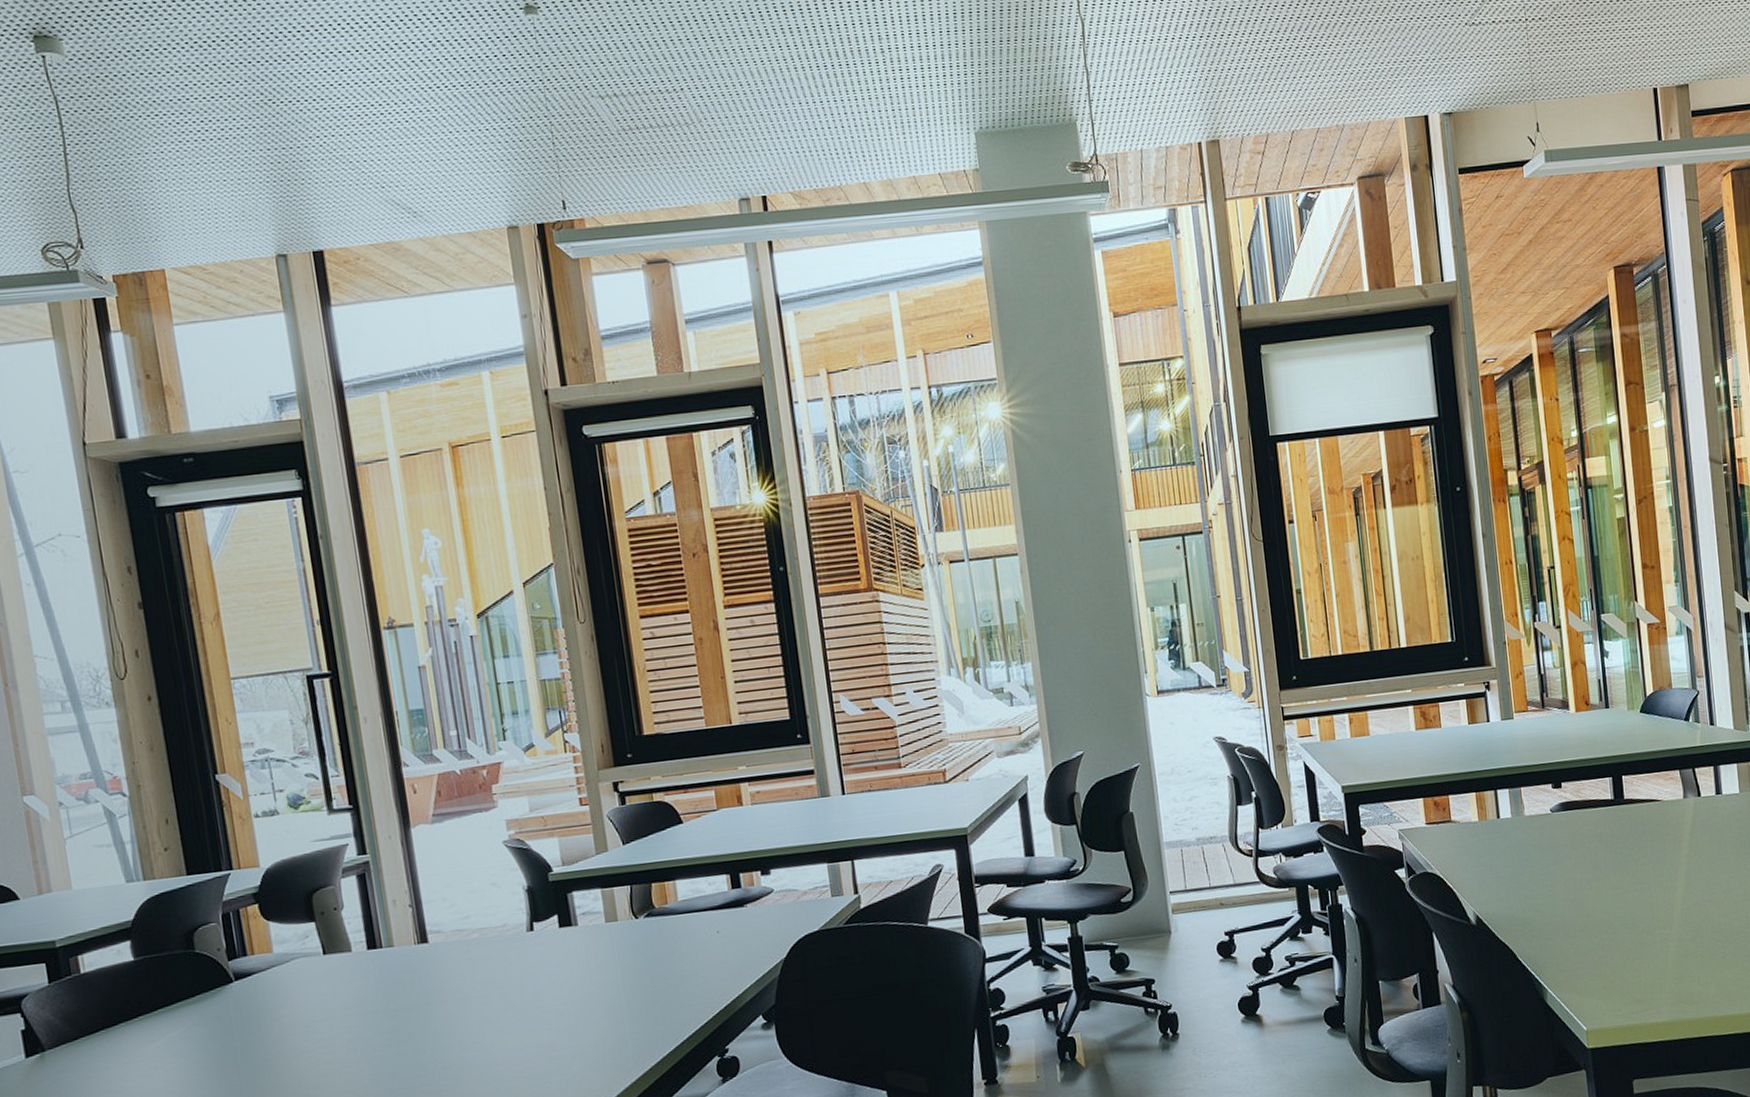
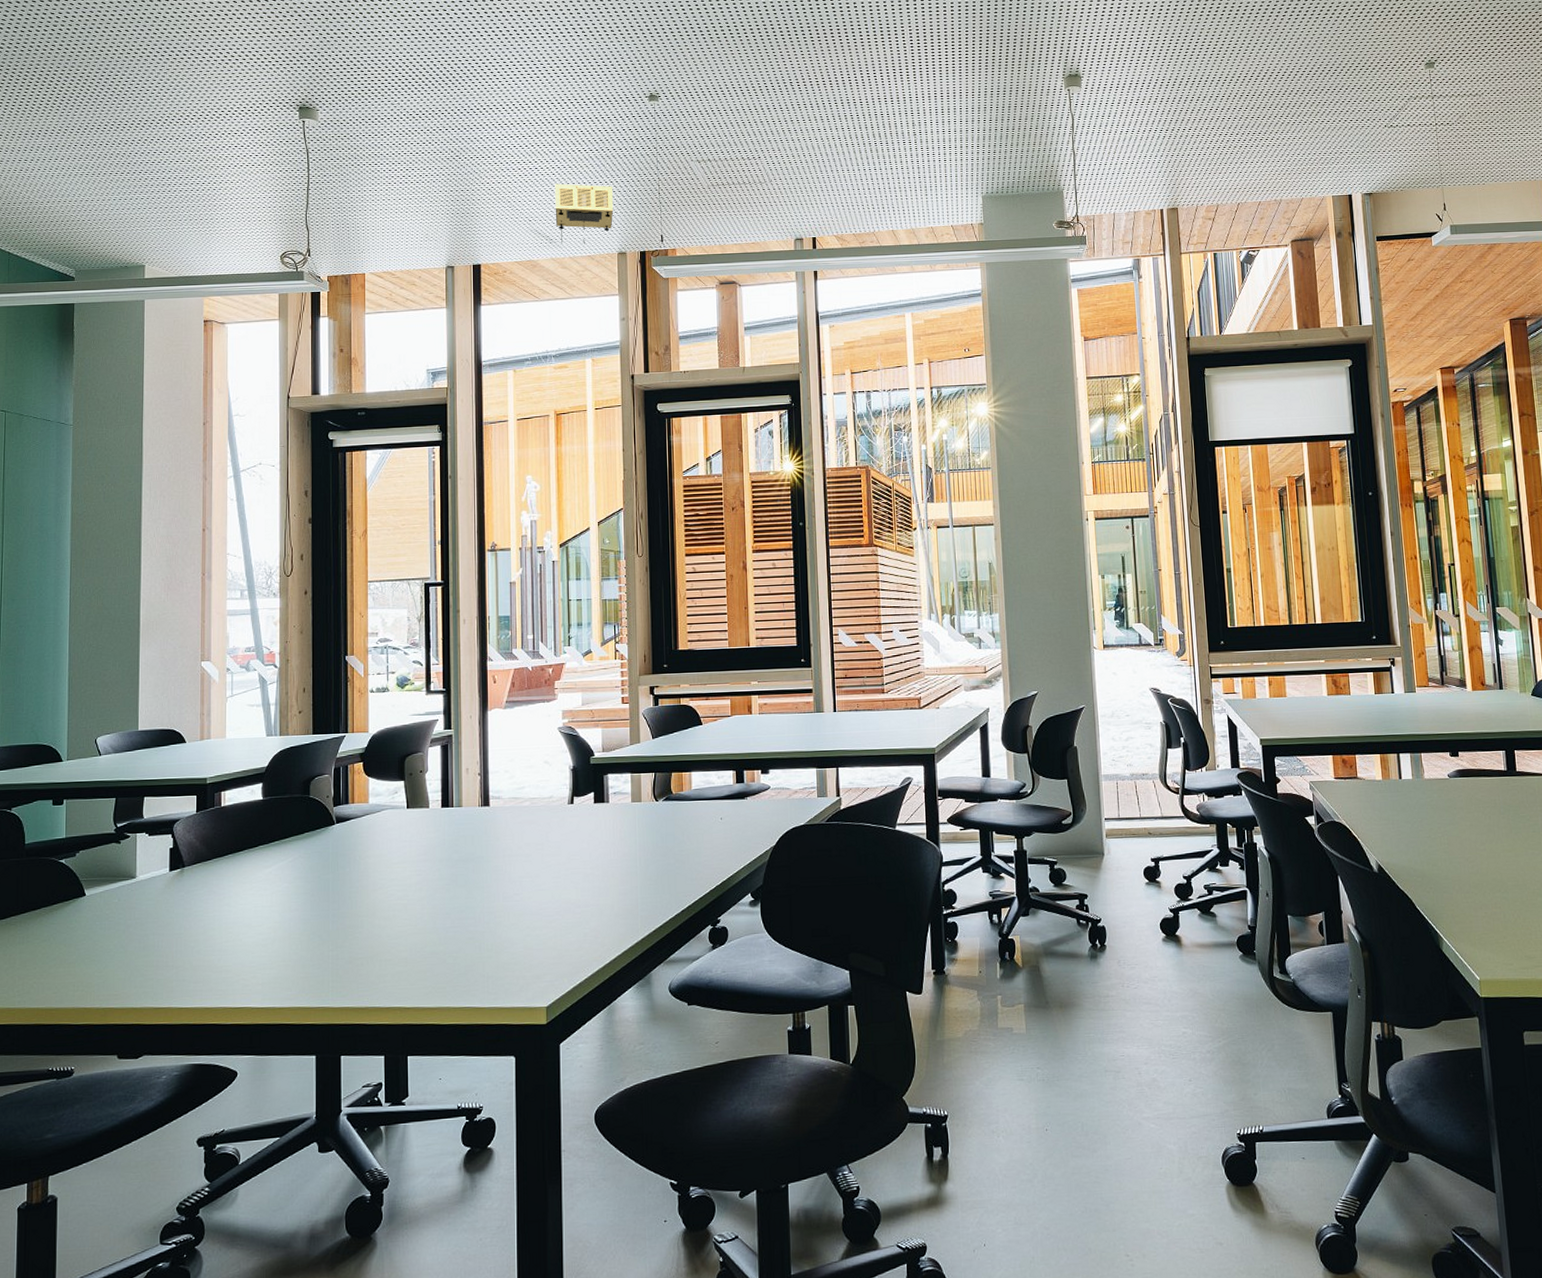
projector: none [410,134,496,217] -> present [554,183,614,244]

